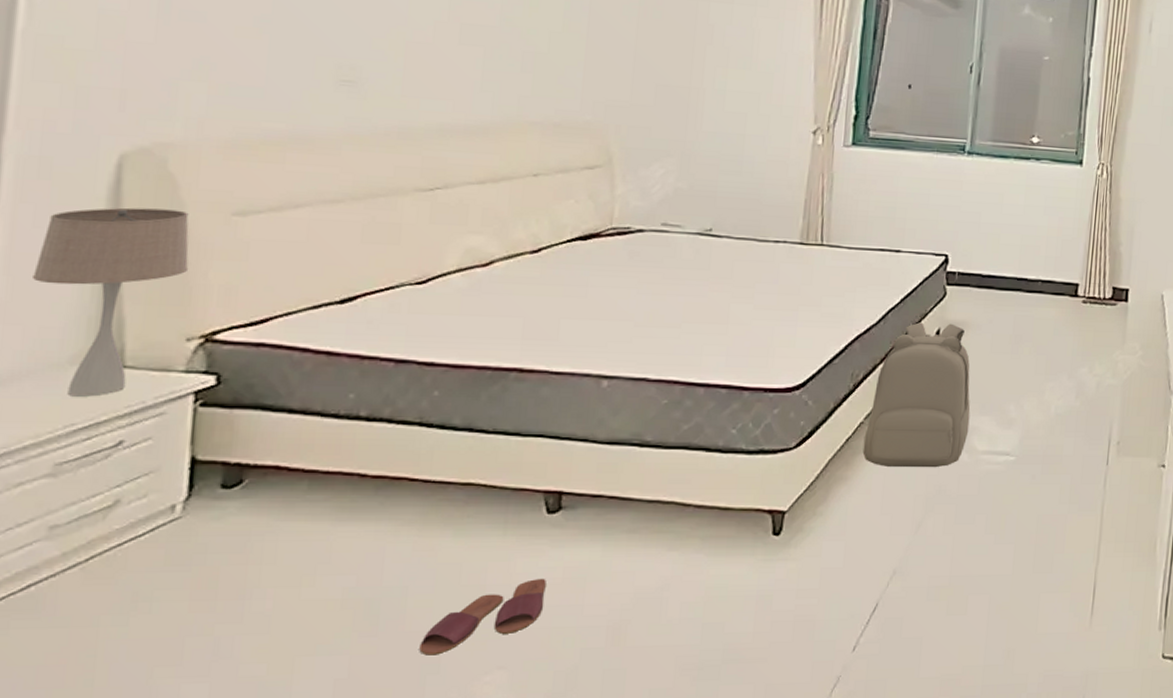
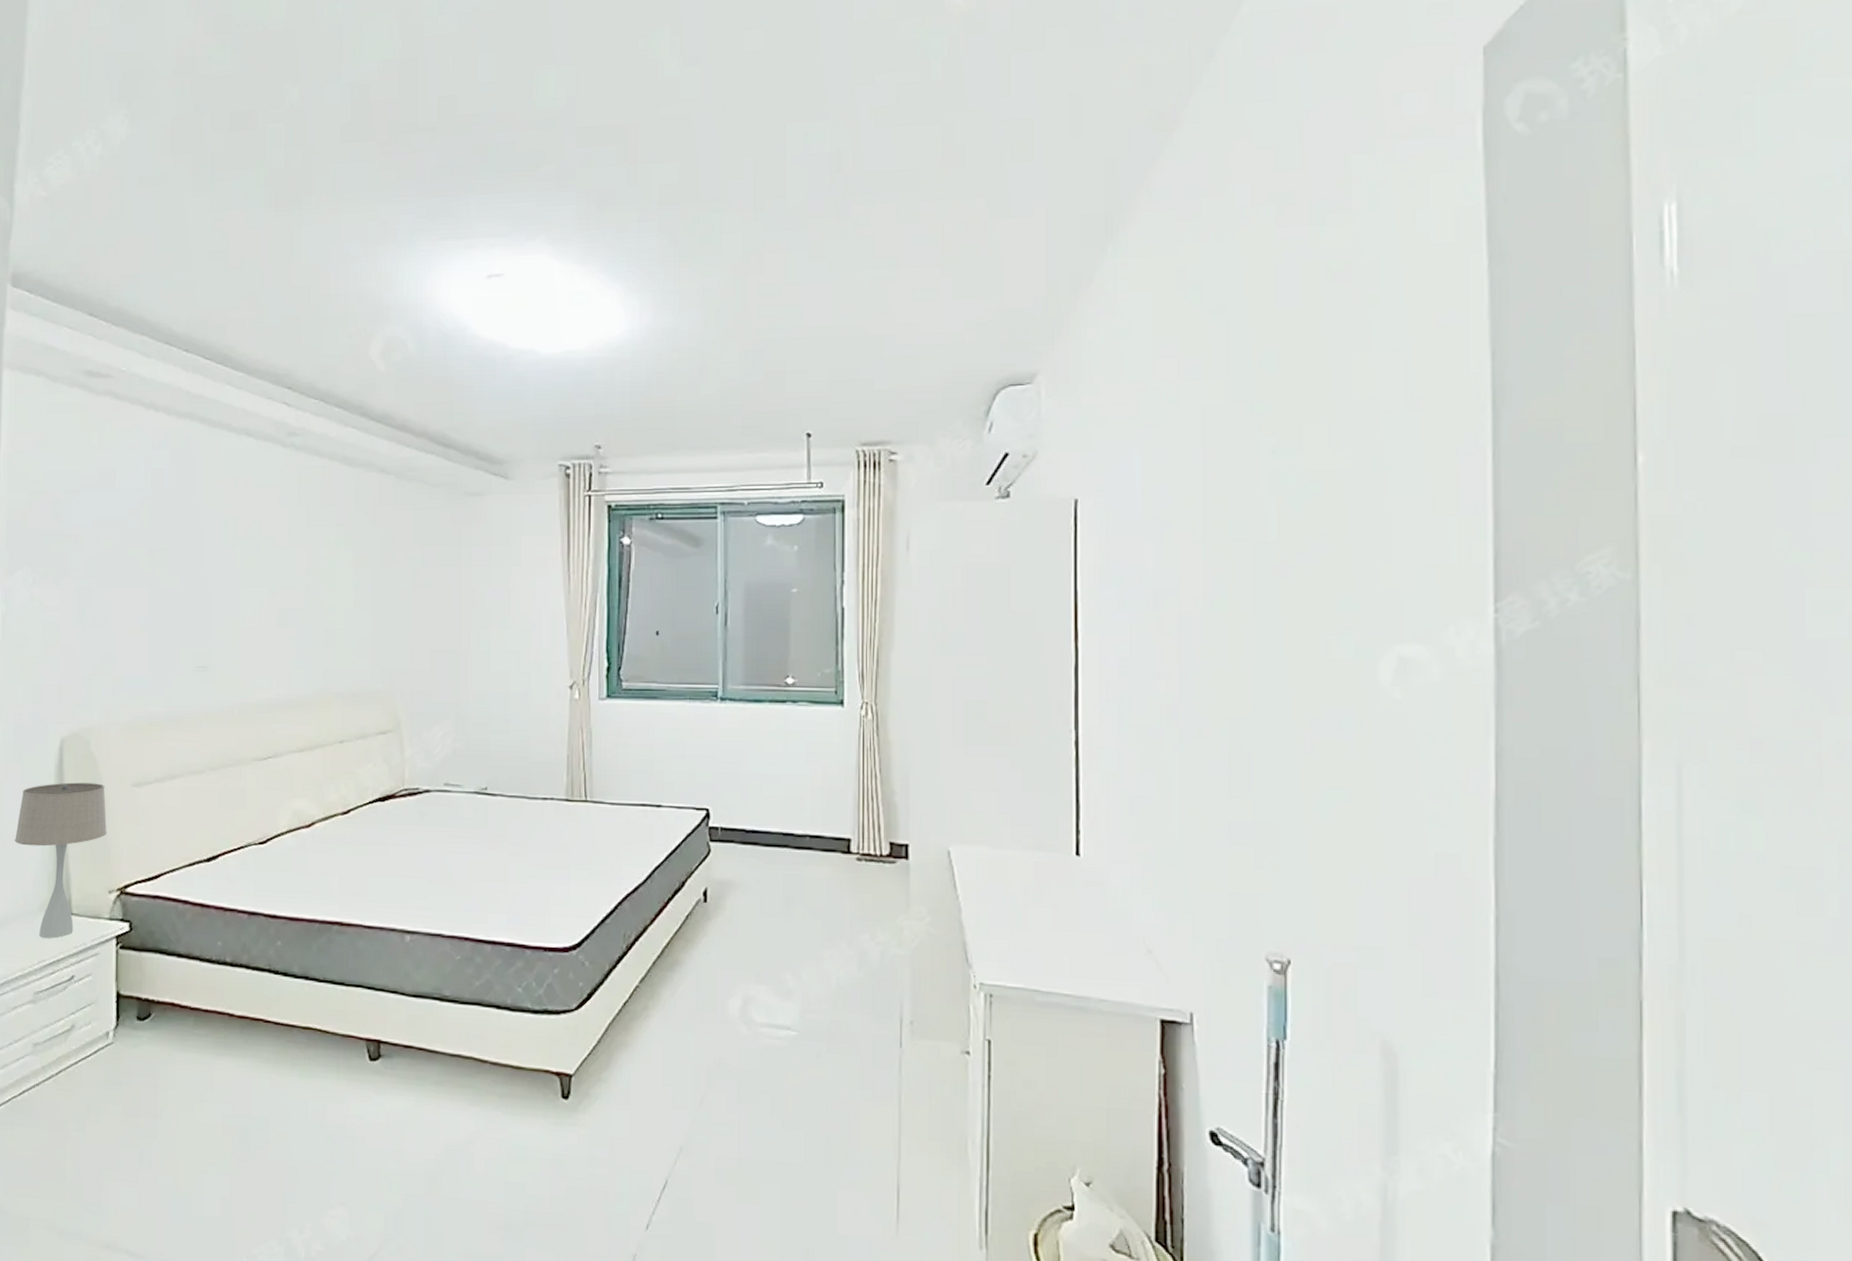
slippers: present [419,579,546,656] -> none [280,1122,373,1185]
backpack: present [862,322,971,468] -> none [640,881,745,1039]

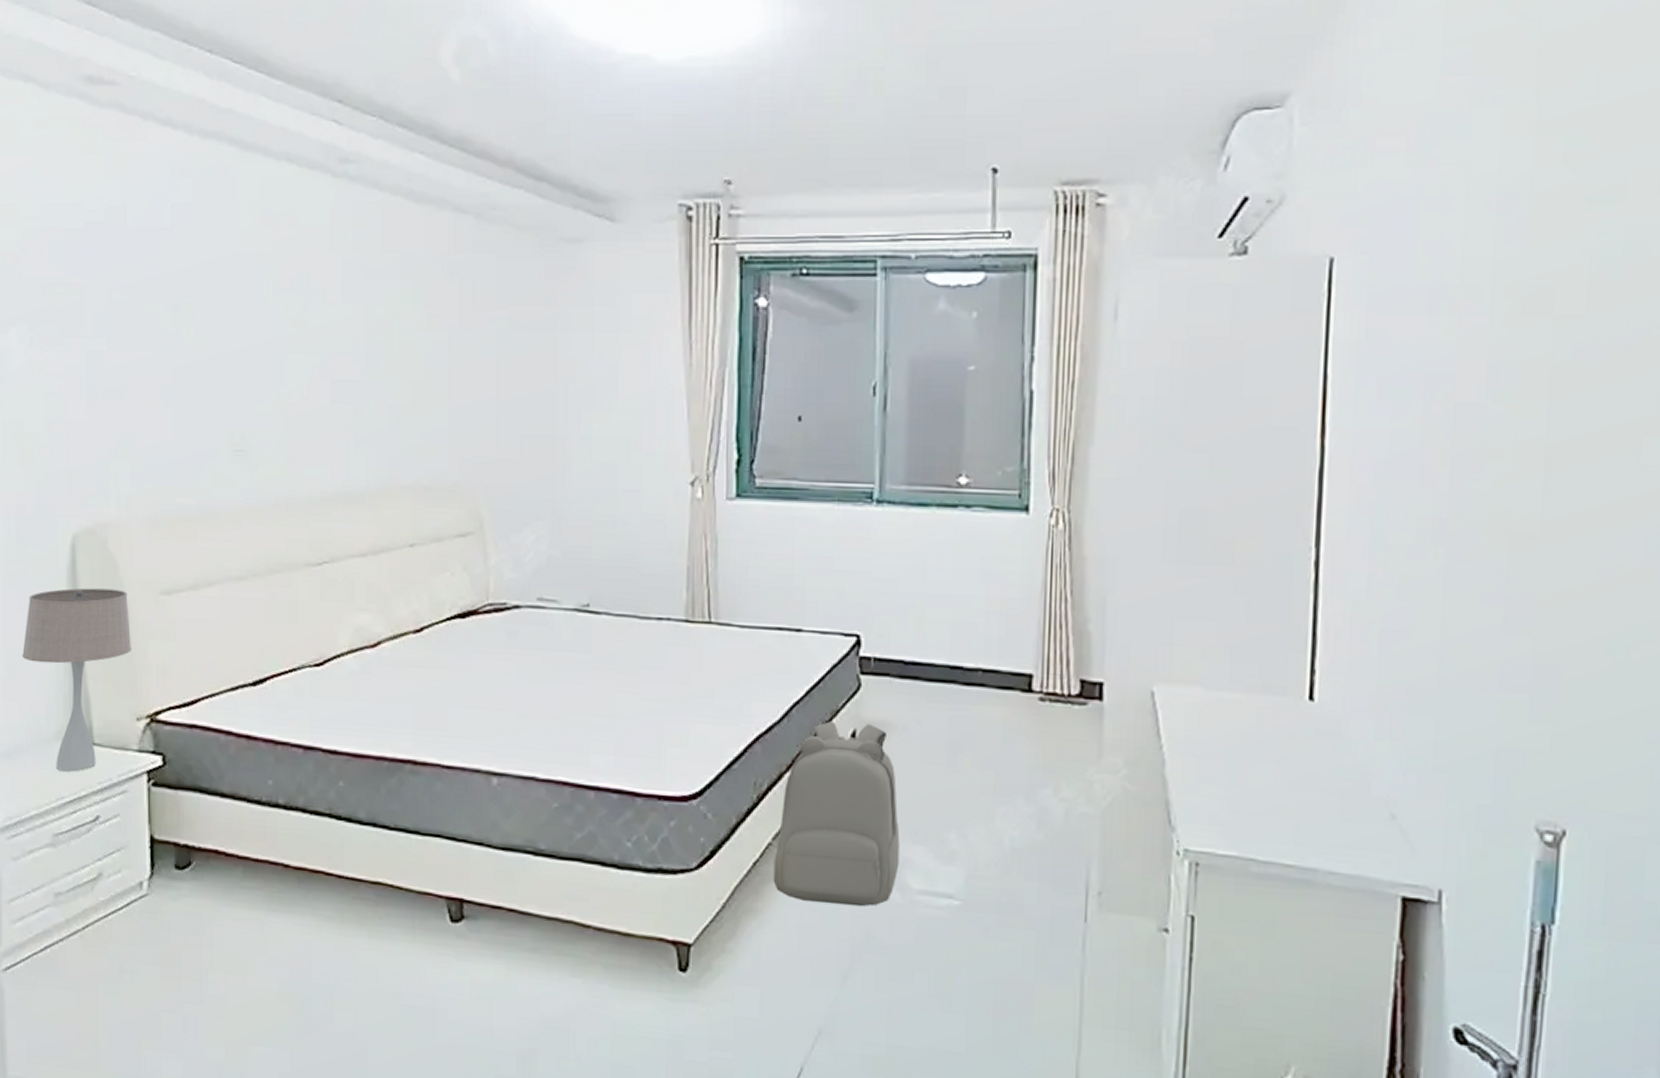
backpack: none [640,881,745,1039] -> present [773,721,900,907]

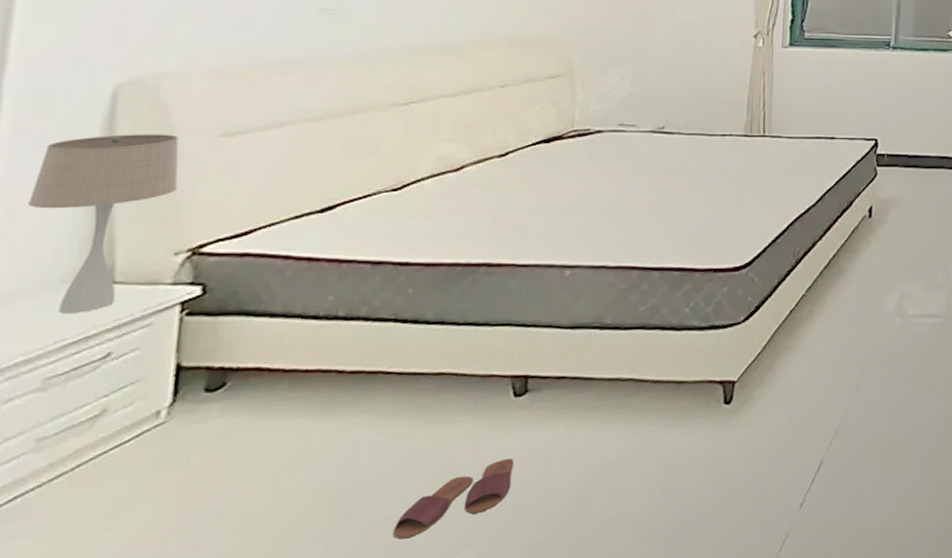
slippers: none [348,992,456,1061] -> present [393,459,514,539]
backpack: present [773,721,900,907] -> none [805,201,902,334]

